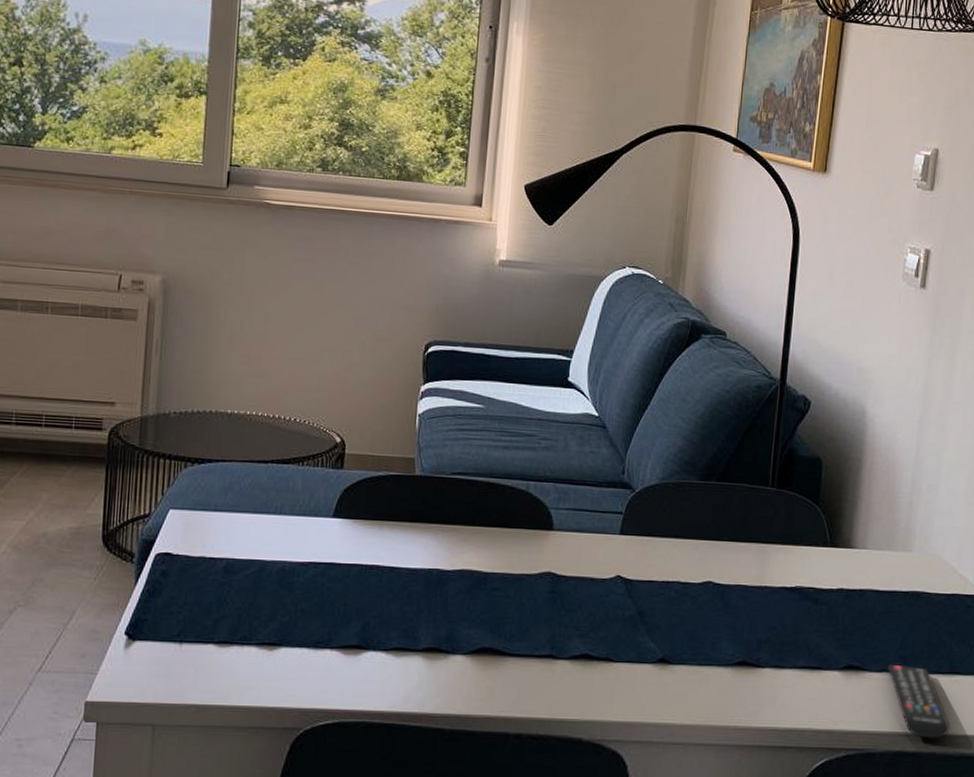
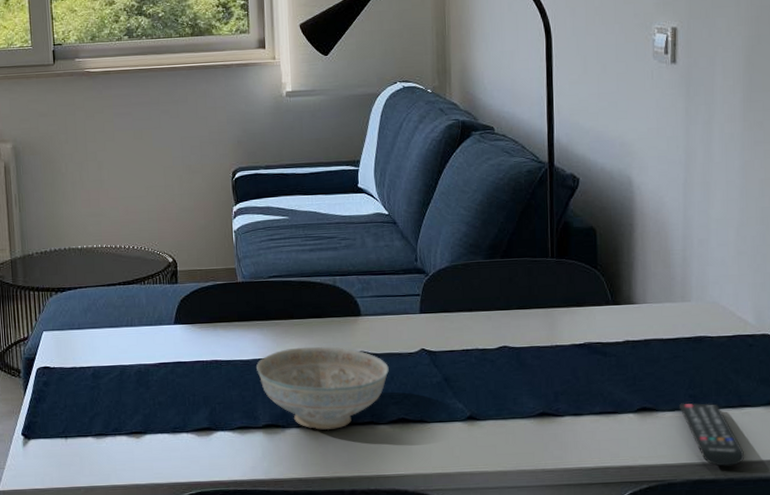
decorative bowl: none [424,559,578,660] -> present [256,346,389,430]

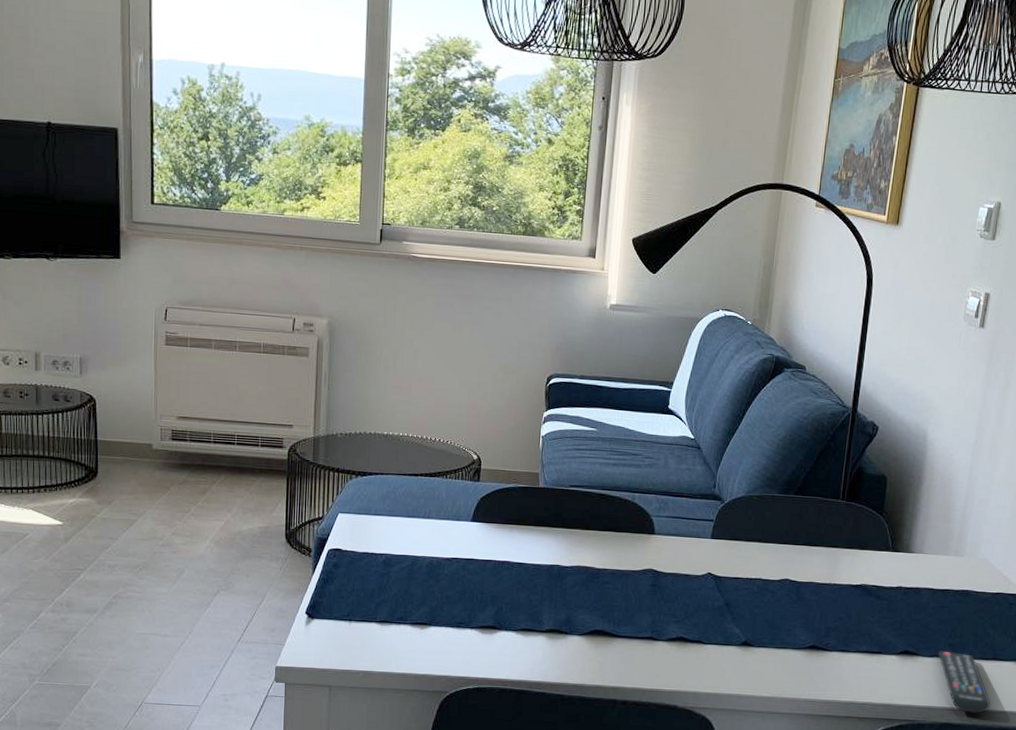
decorative bowl: present [256,346,389,430] -> none [547,557,675,641]

